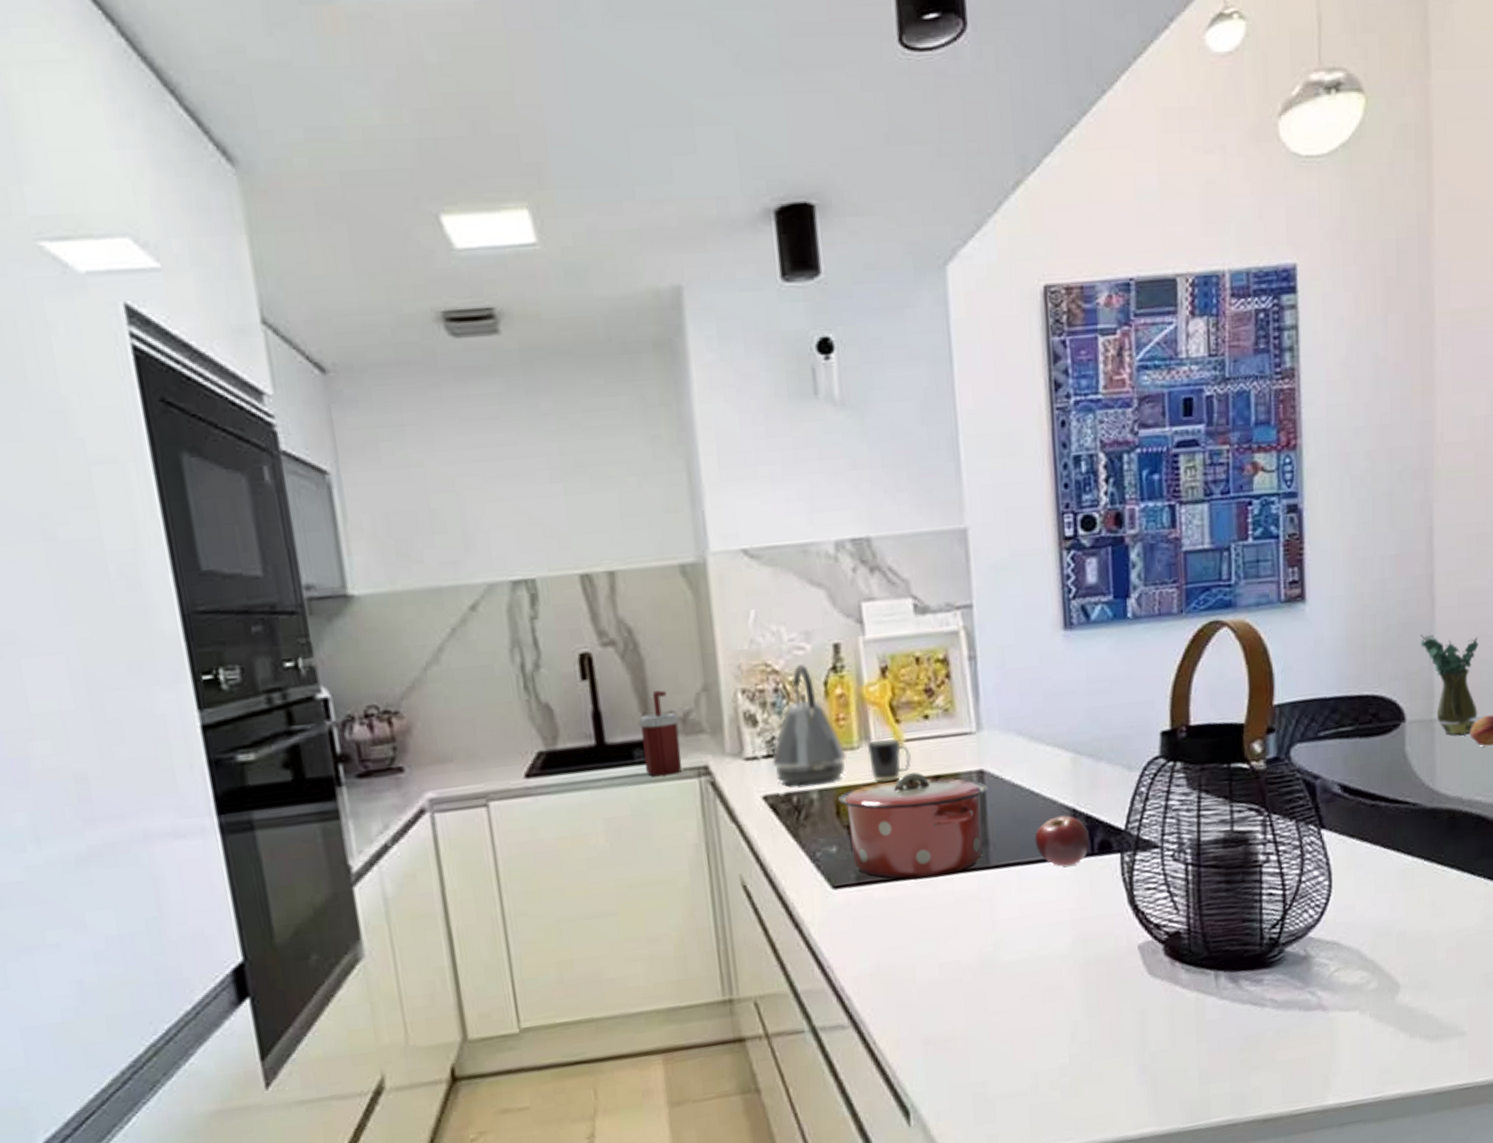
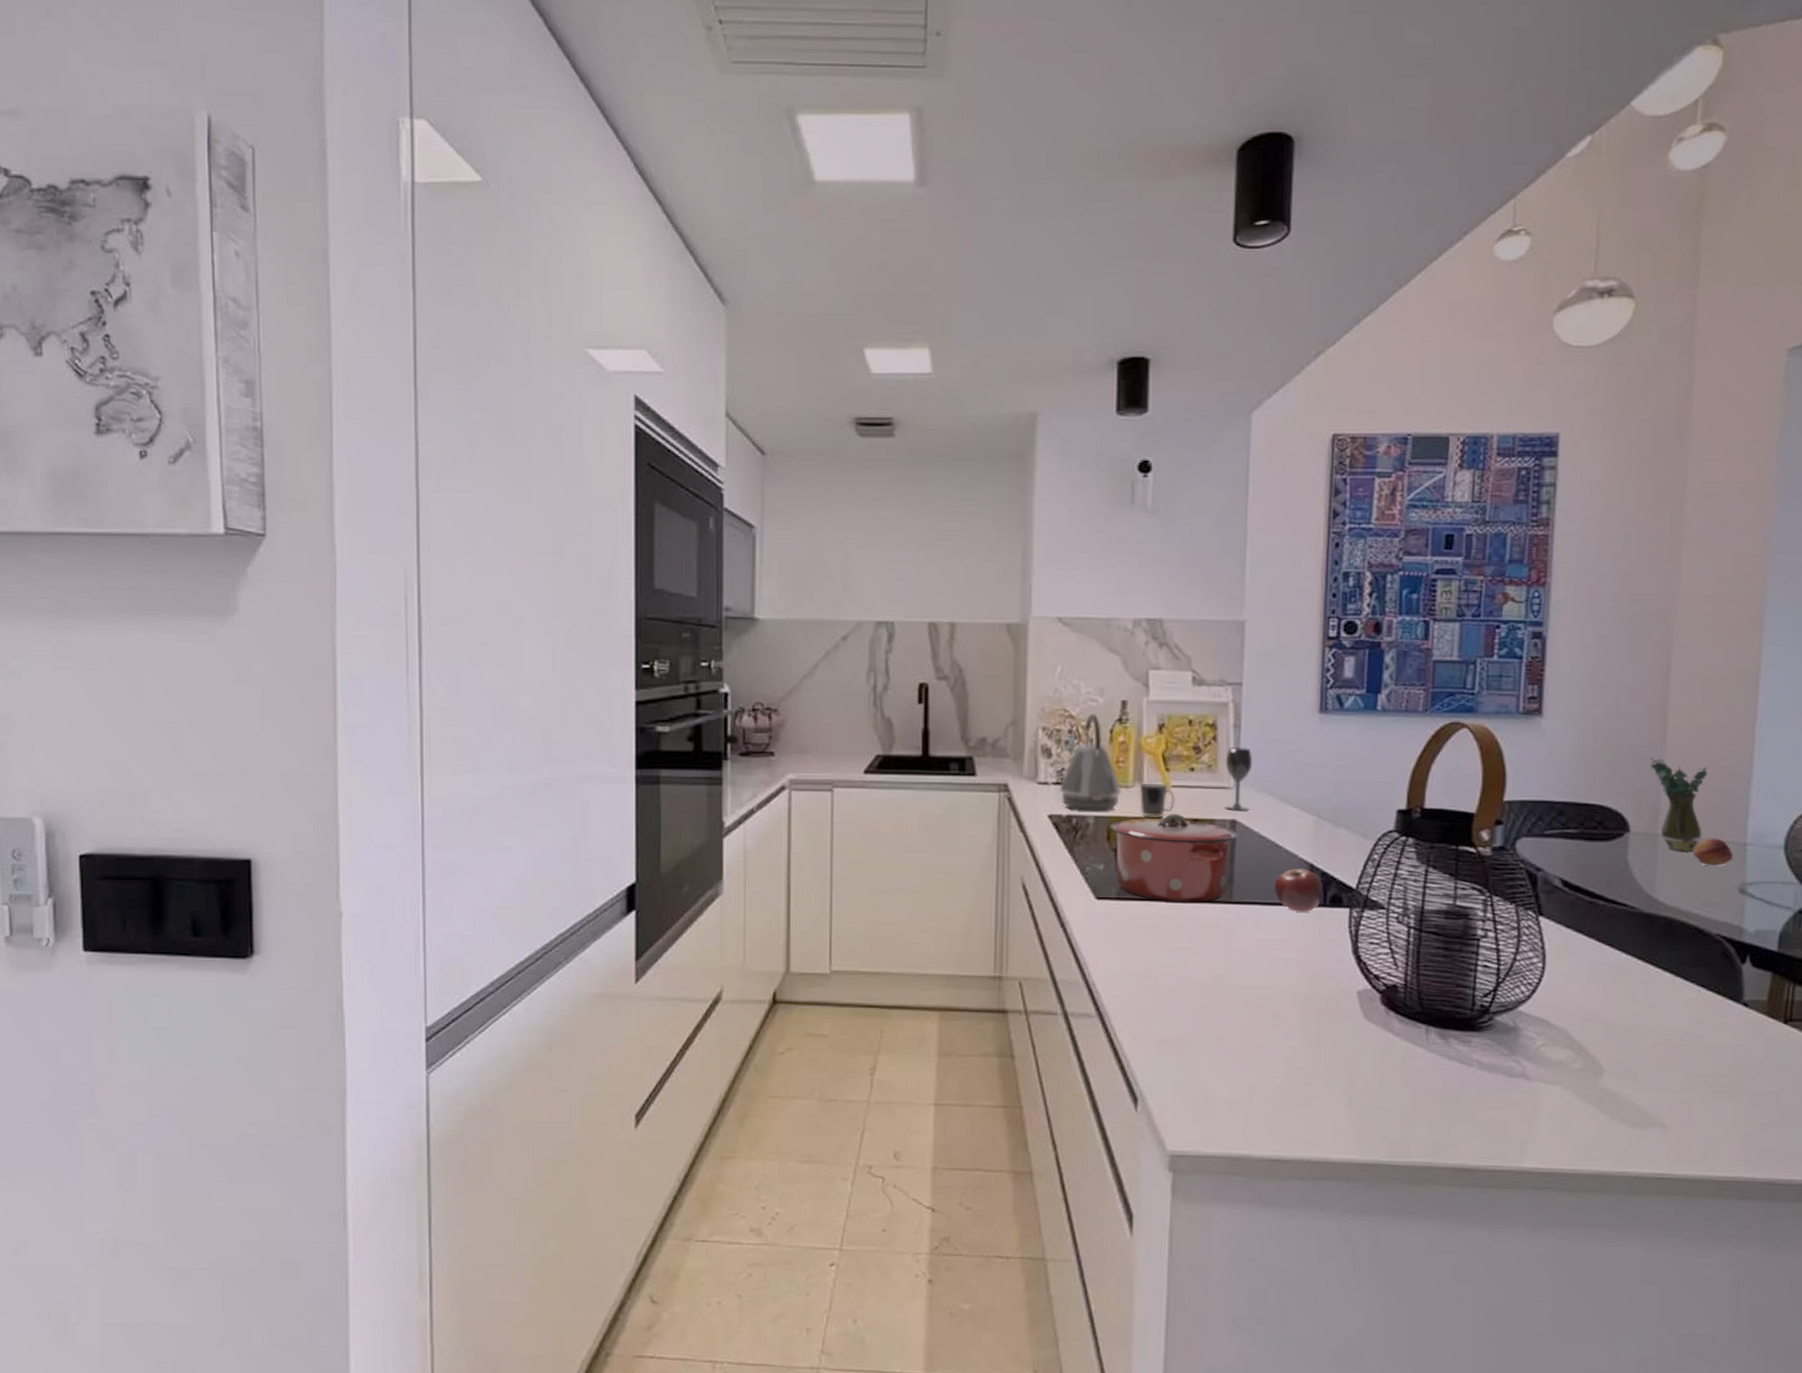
soap dispenser: present [639,690,682,777] -> none [957,719,989,787]
wine glass: none [963,682,997,760] -> present [1225,747,1253,811]

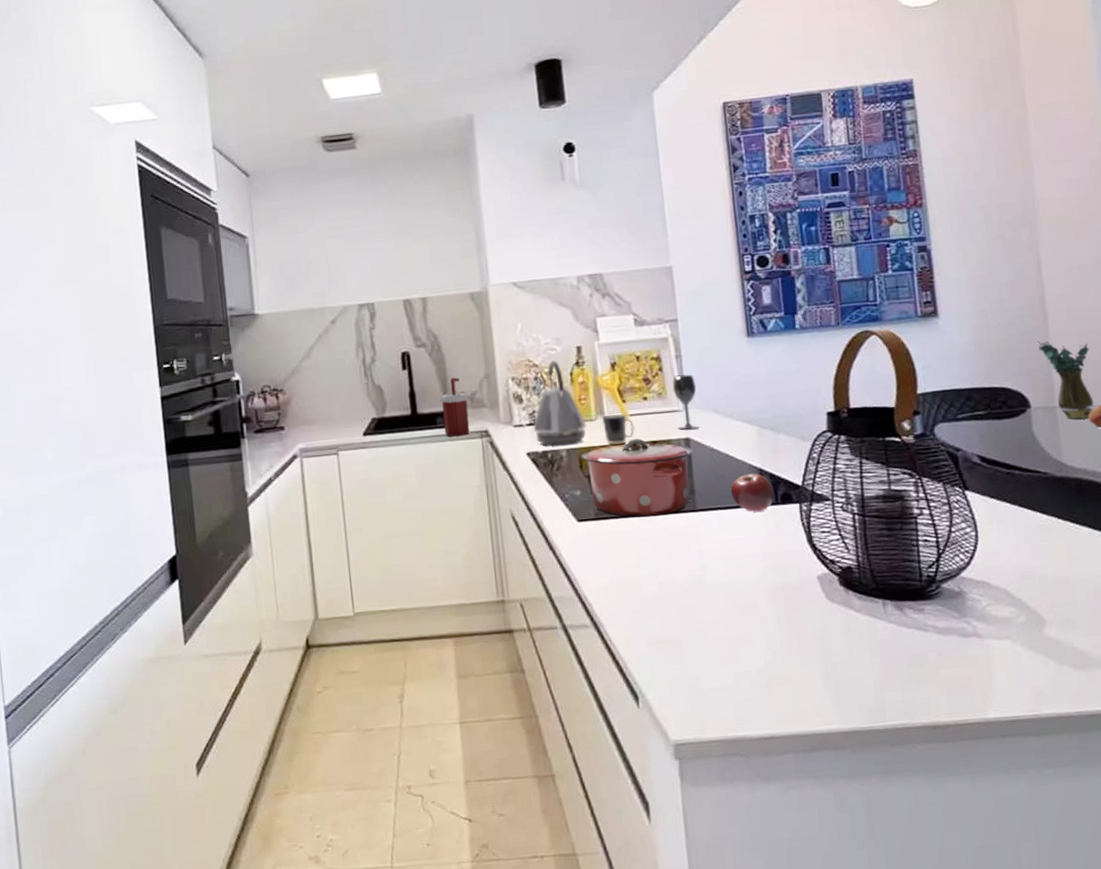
soap dispenser: none [957,719,989,787] -> present [440,377,470,437]

